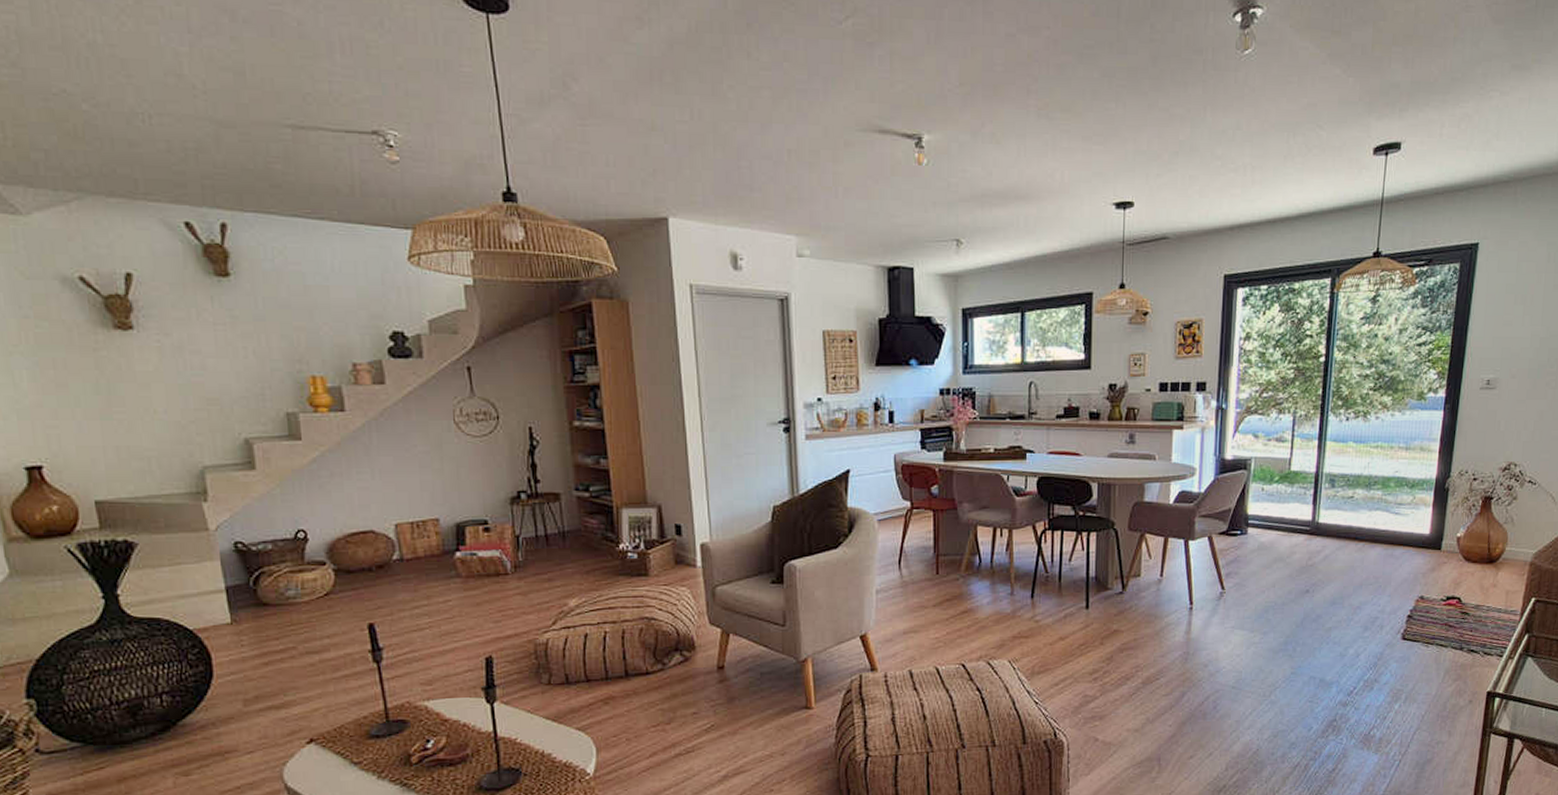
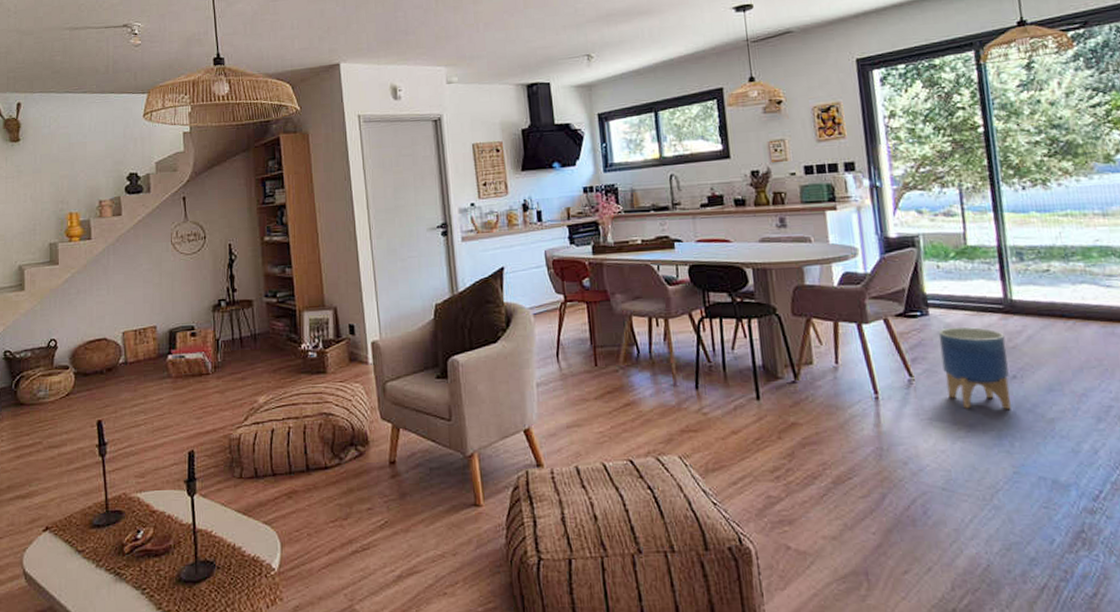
planter: none [1251,545,1306,620] -> present [938,327,1011,410]

